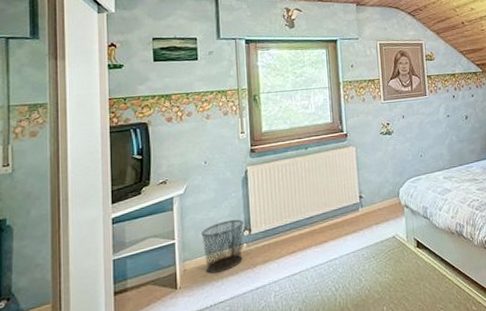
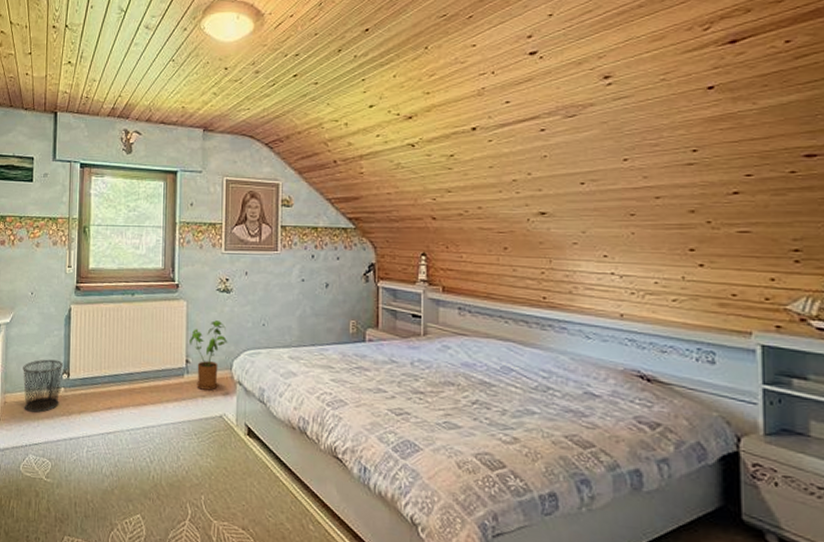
house plant: none [361,158,394,218] -> present [190,320,228,390]

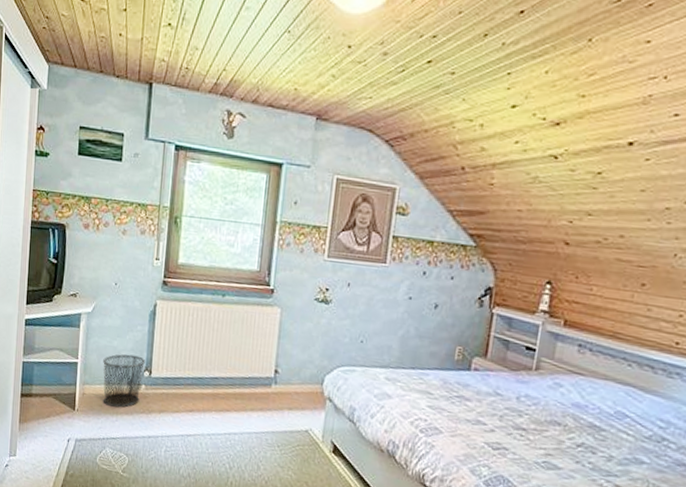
house plant: present [190,320,228,390] -> none [280,332,322,404]

